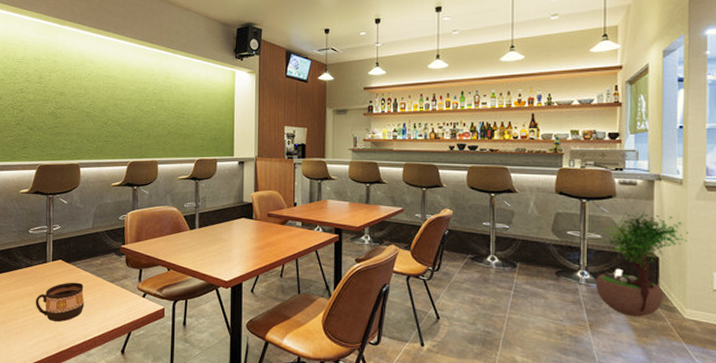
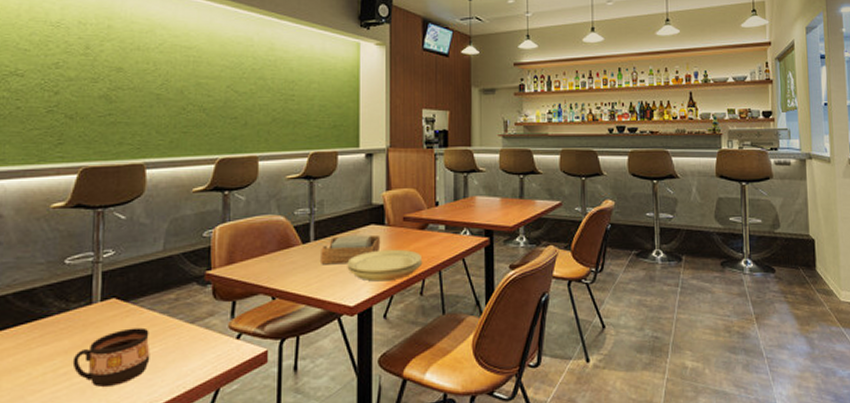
napkin holder: none [204,225,250,248] -> present [321,234,381,265]
plate: none [223,238,283,264] -> present [347,249,423,282]
potted tree: present [596,207,689,317] -> none [759,188,839,304]

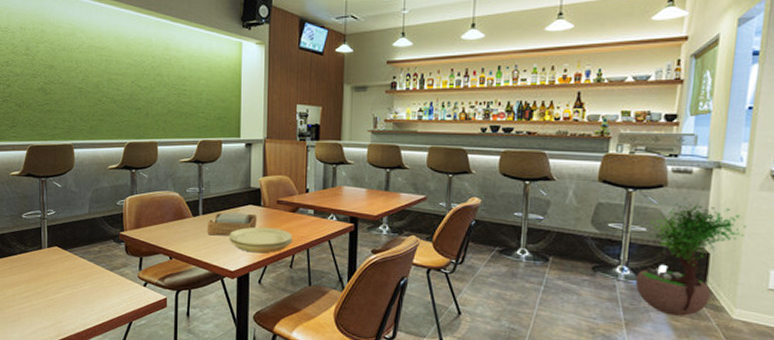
cup: present [72,327,150,387] -> none [31,269,83,310]
potted tree: none [759,188,839,304] -> present [636,197,747,316]

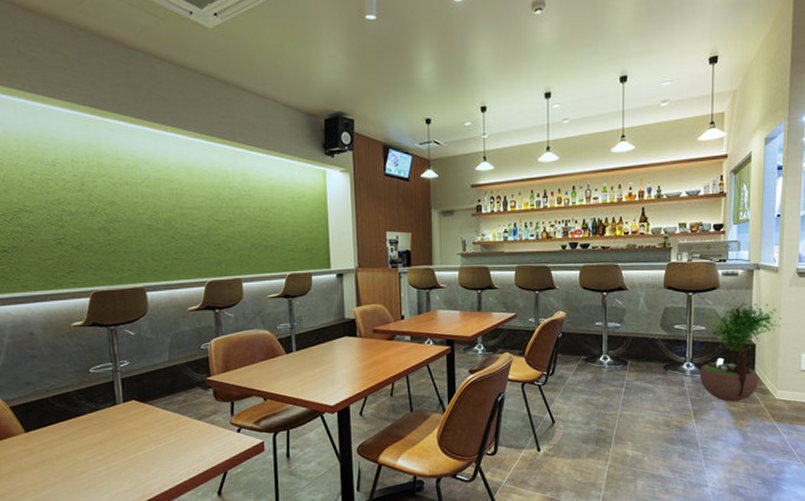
napkin holder: present [208,212,257,236] -> none [302,345,354,372]
plate: present [229,226,293,253] -> none [326,357,392,385]

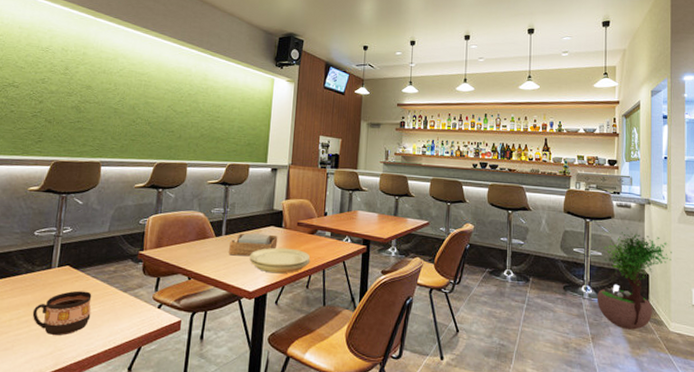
cup: none [107,423,169,469] -> present [32,290,92,335]
napkin holder: none [302,345,354,372] -> present [229,233,278,257]
plate: none [326,357,392,385] -> present [249,247,311,274]

